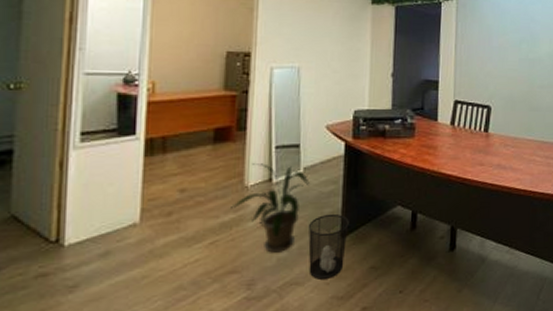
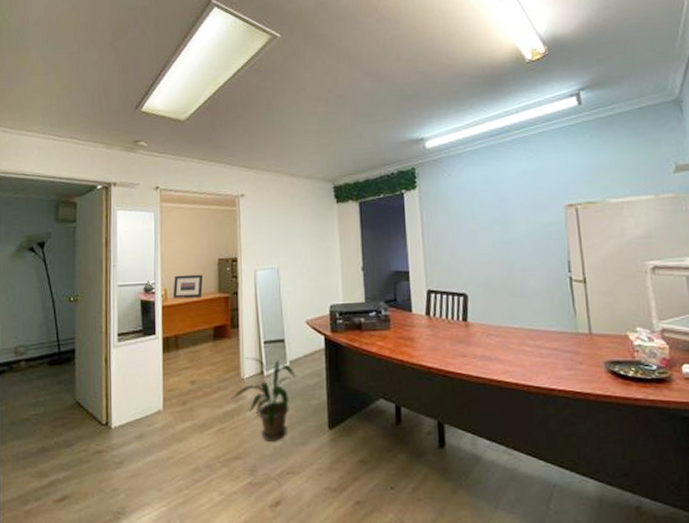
picture frame: none [163,66,205,94] -> present [173,274,203,298]
waste bin: present [308,213,349,280] -> none [298,405,335,470]

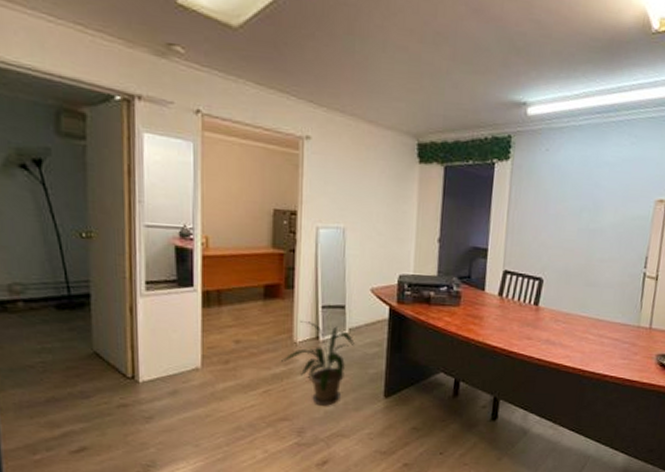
picture frame: present [173,274,203,298] -> none [216,222,253,251]

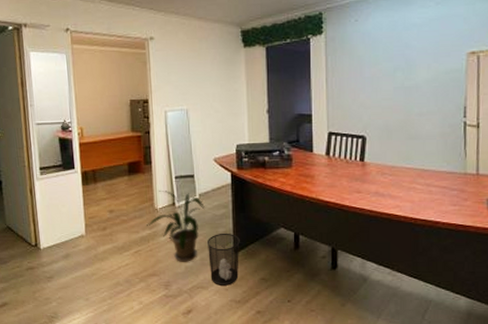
waste bin: none [353,374,392,434] -> present [206,233,240,286]

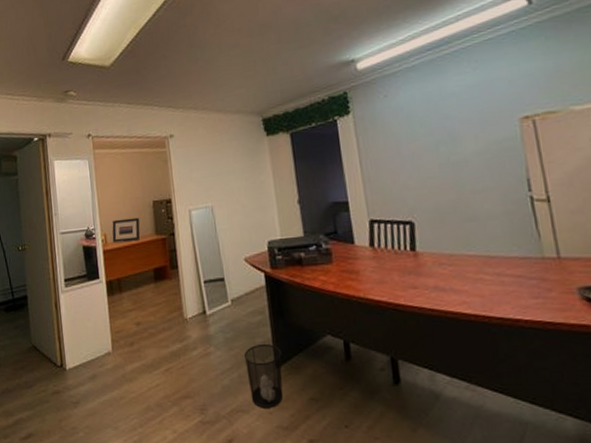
picture frame: none [88,114,117,136] -> present [112,217,140,243]
house plant: present [147,191,205,262] -> none [176,297,239,381]

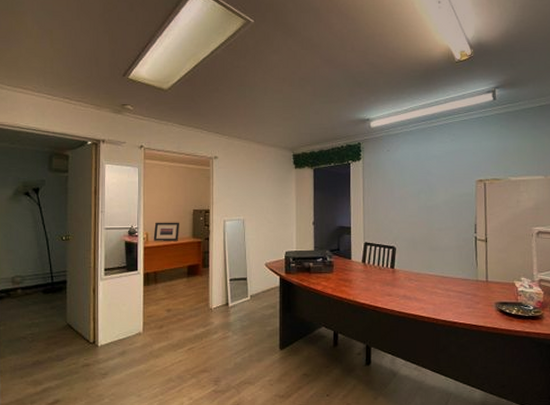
waste bin: present [243,343,283,408] -> none [255,331,285,381]

